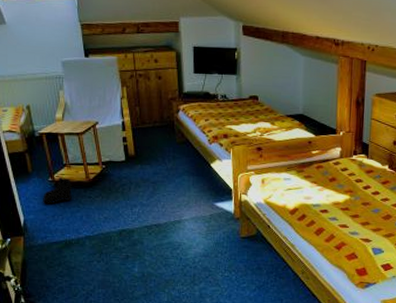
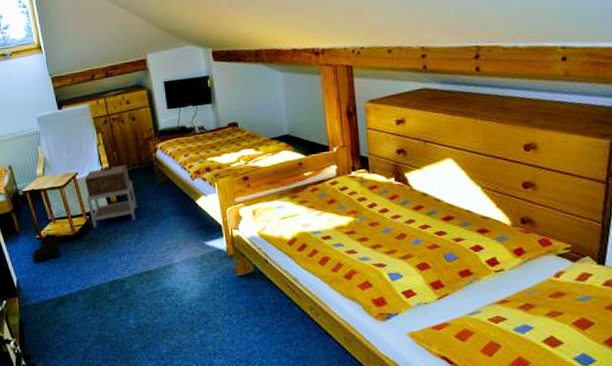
nightstand: none [104,119,154,177] -> present [84,164,137,228]

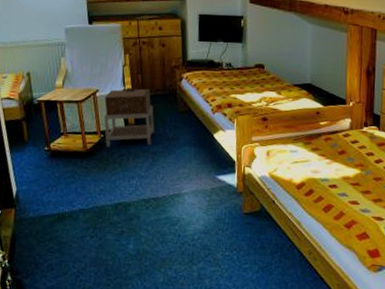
boots: present [32,233,60,262] -> none [36,146,69,175]

